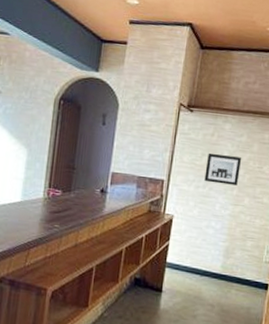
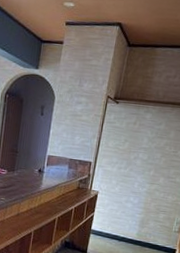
wall art: present [204,152,242,186] -> none [126,139,160,167]

